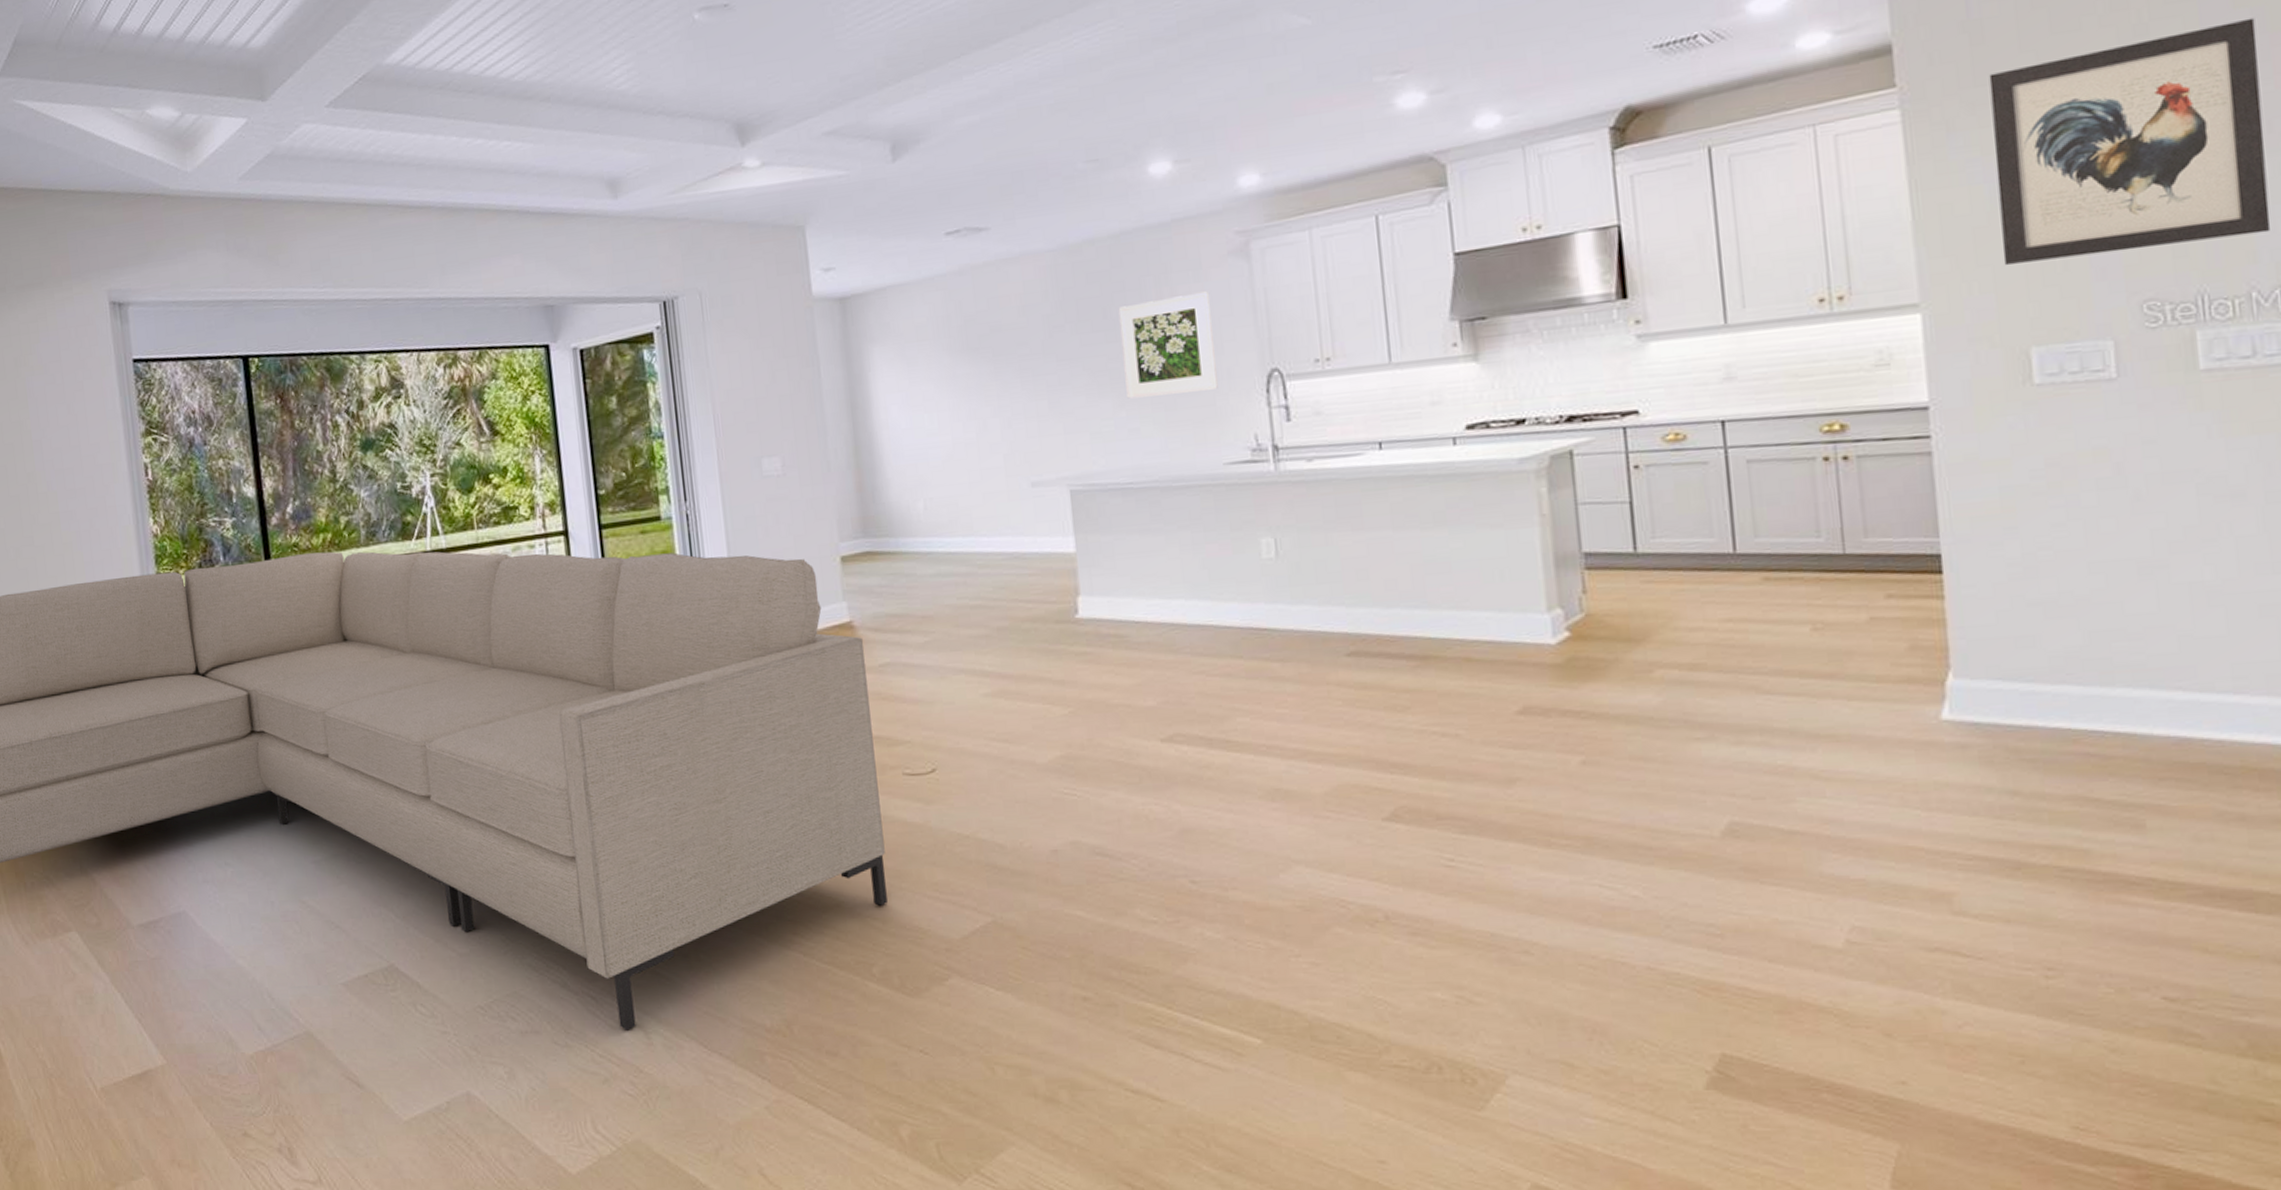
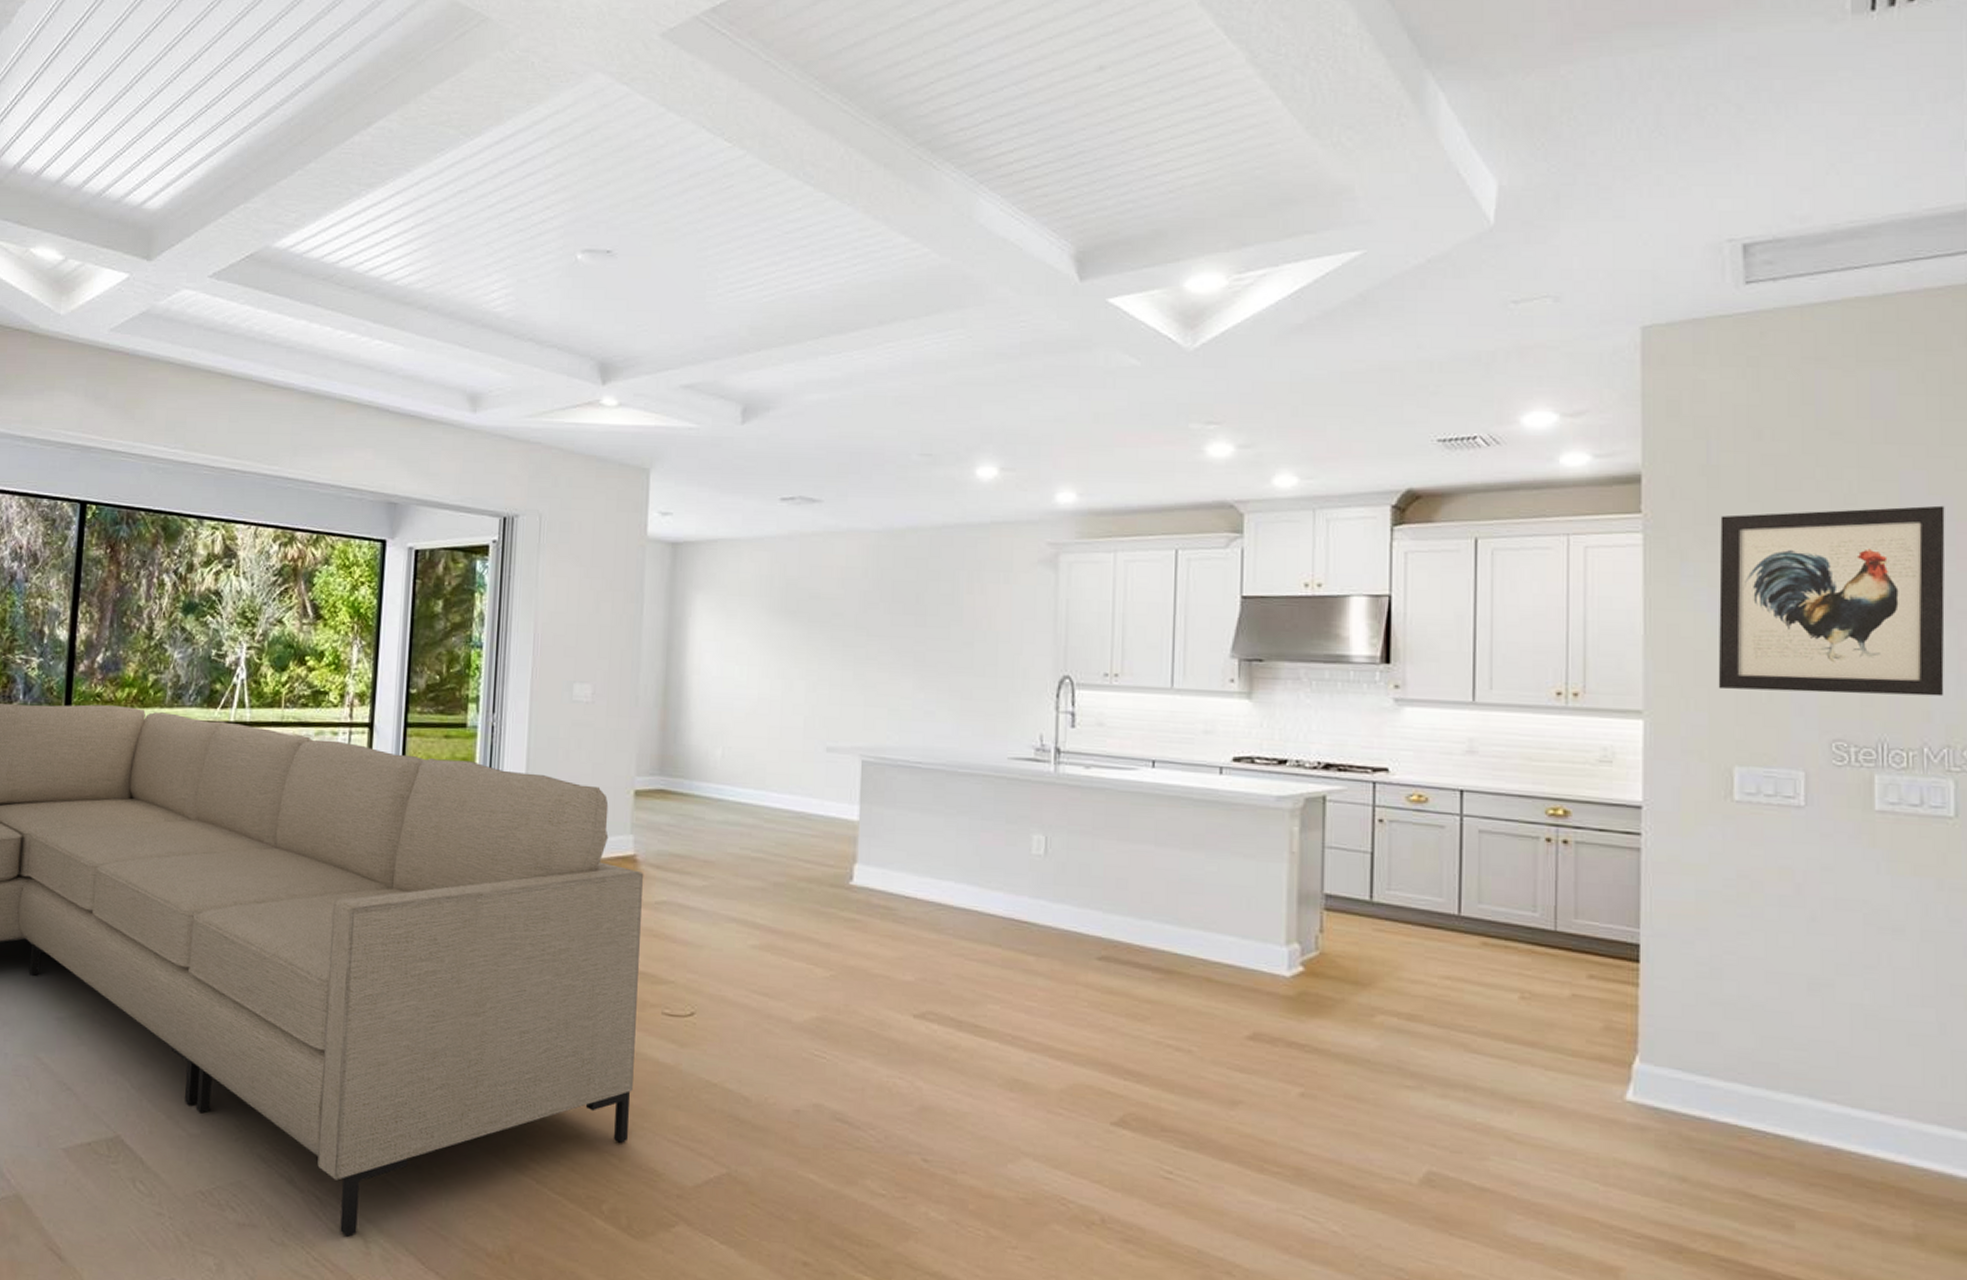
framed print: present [1118,291,1218,399] -> none [928,593,1015,686]

